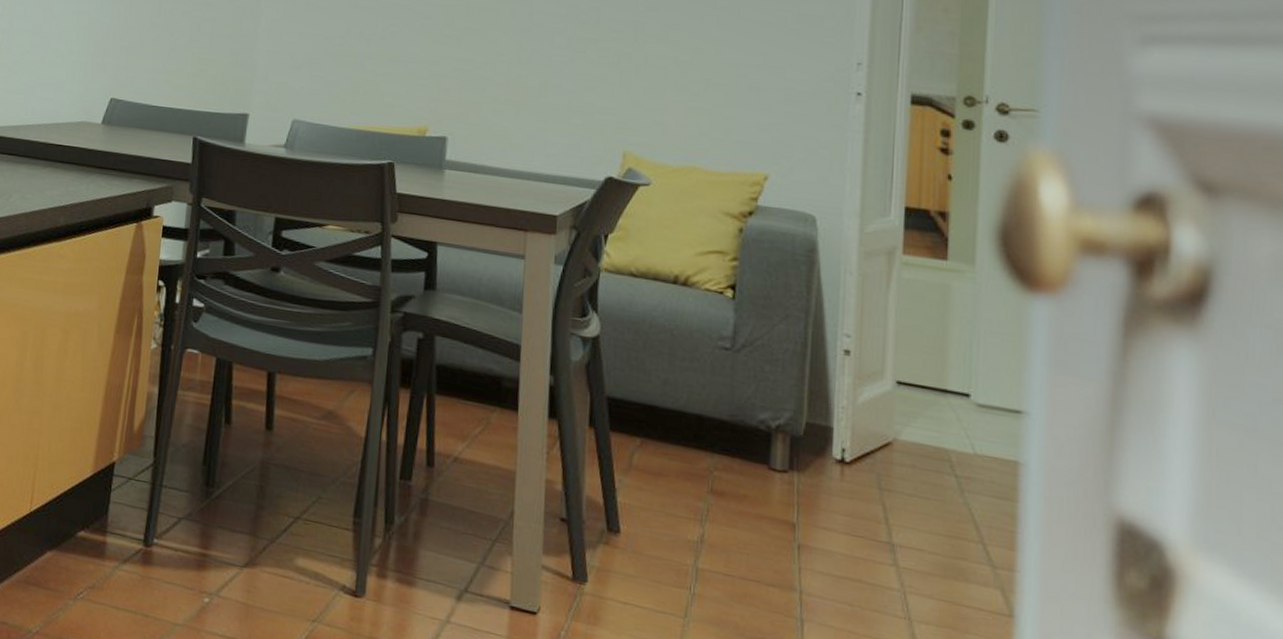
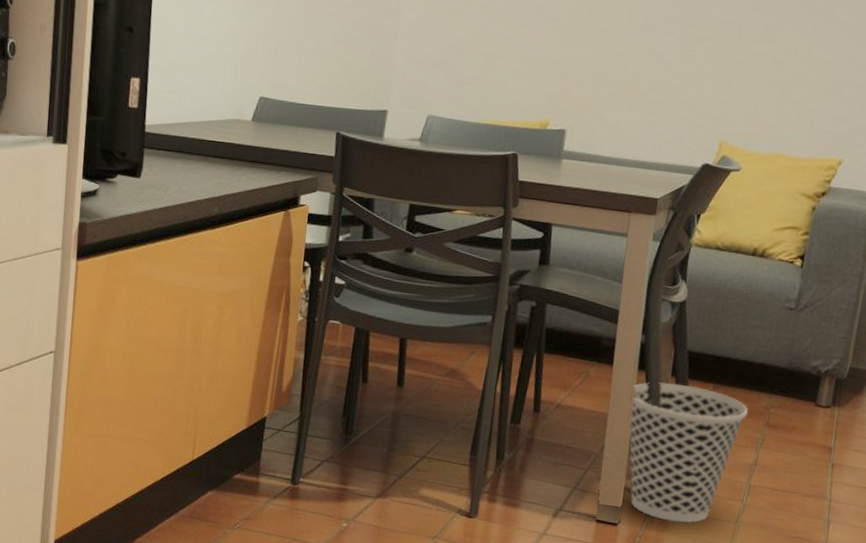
wastebasket: none [542,434,686,616] -> present [629,382,748,524]

